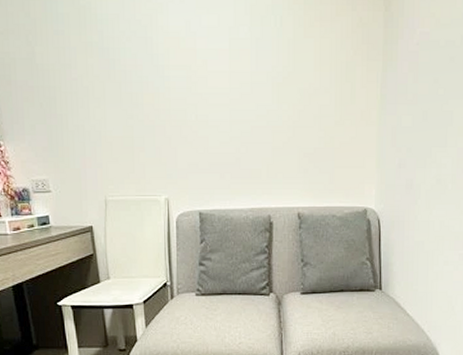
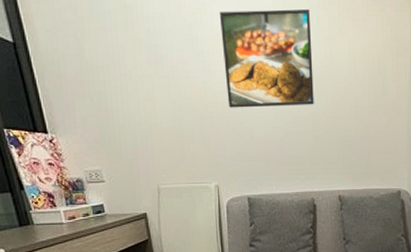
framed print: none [175,8,274,116] -> present [219,8,314,108]

